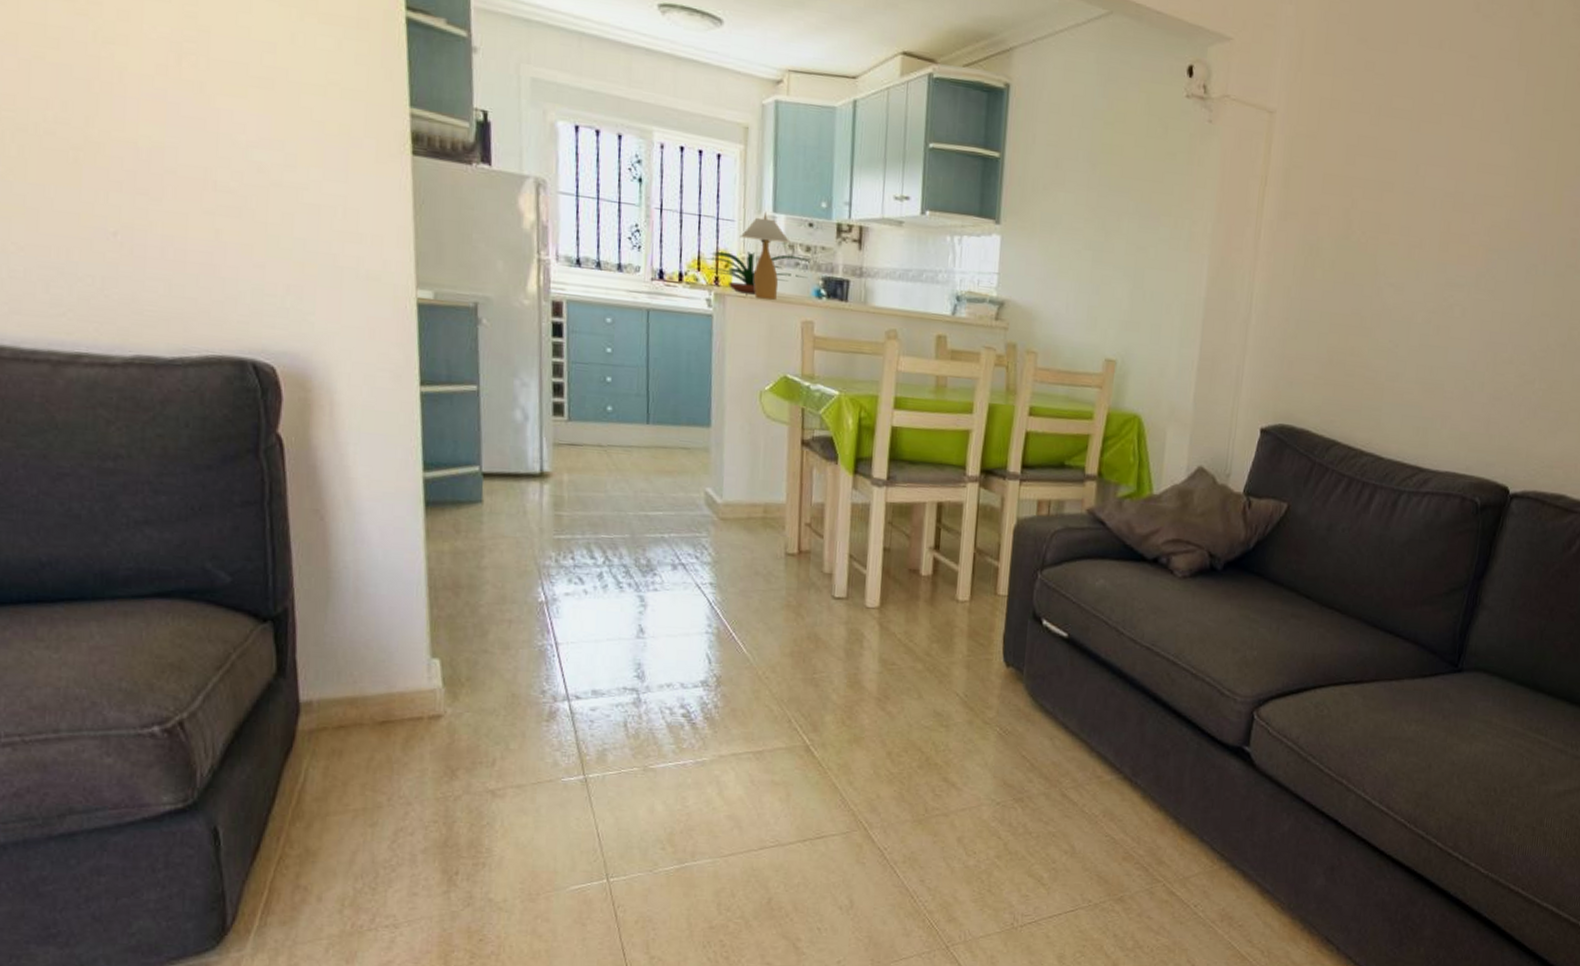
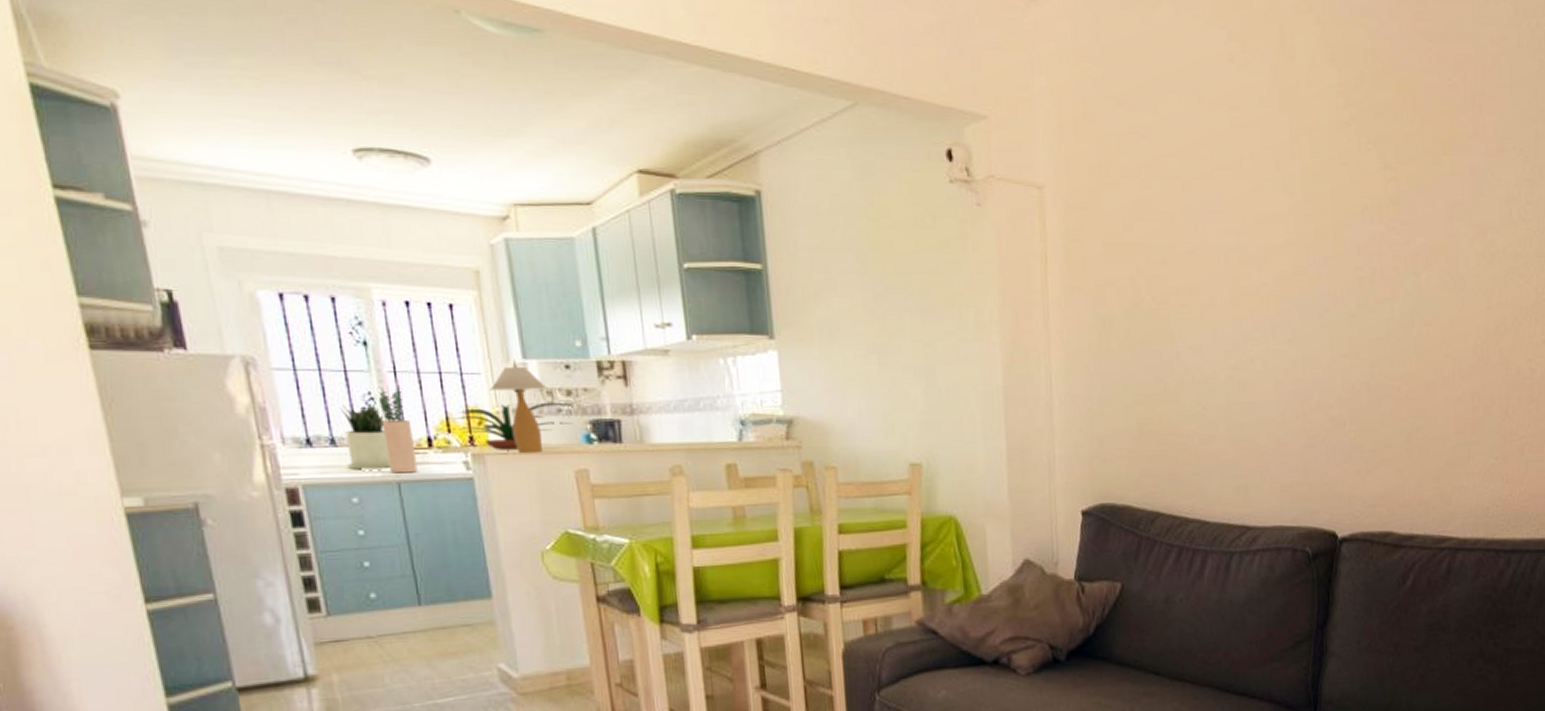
planter: none [607,233,645,296] -> present [339,404,392,470]
vase: none [642,221,668,303] -> present [379,385,418,474]

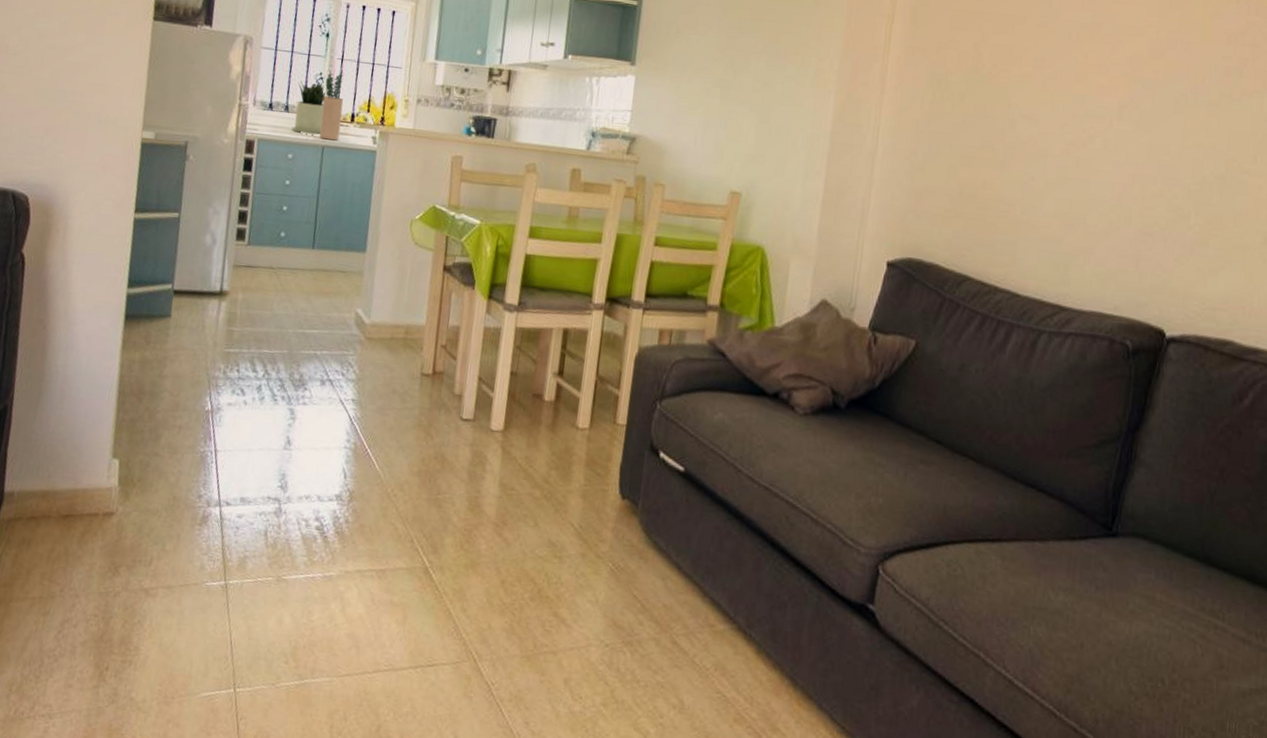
plant: present [452,402,574,450] -> none [371,95,464,133]
table lamp: present [489,359,548,454] -> none [405,59,448,138]

